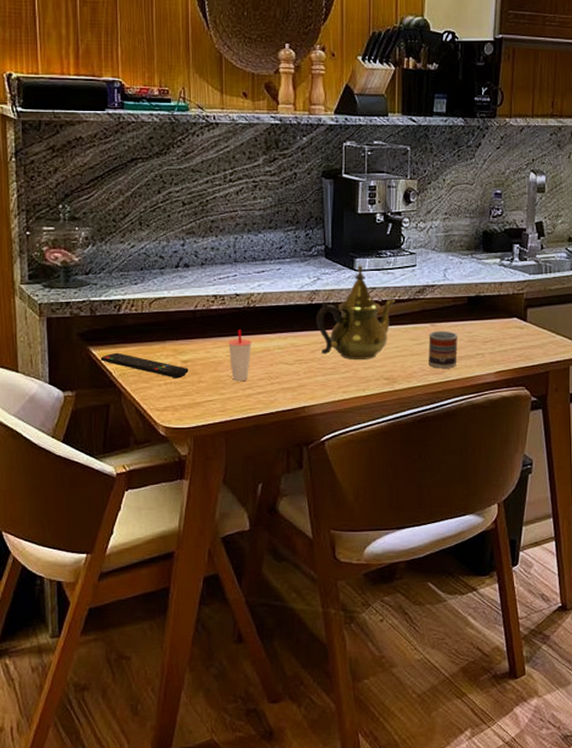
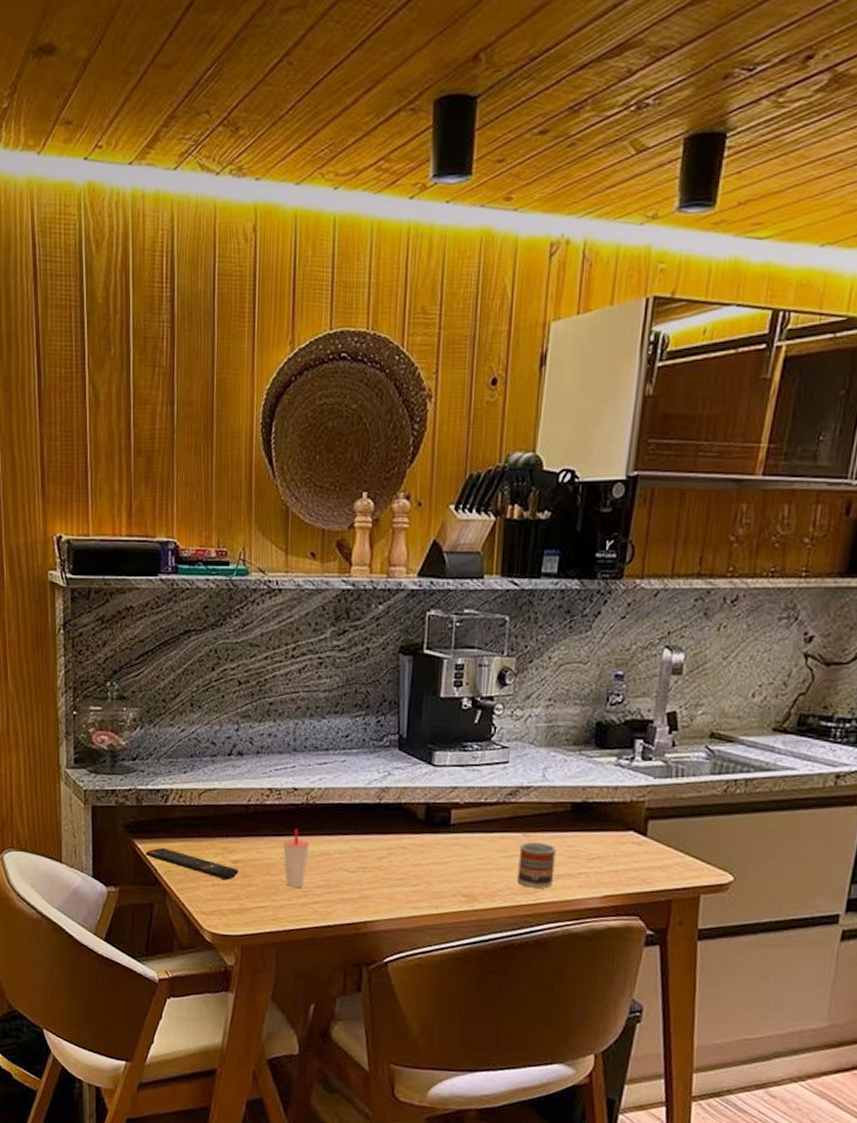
teapot: present [317,265,396,361] -> none [385,759,481,872]

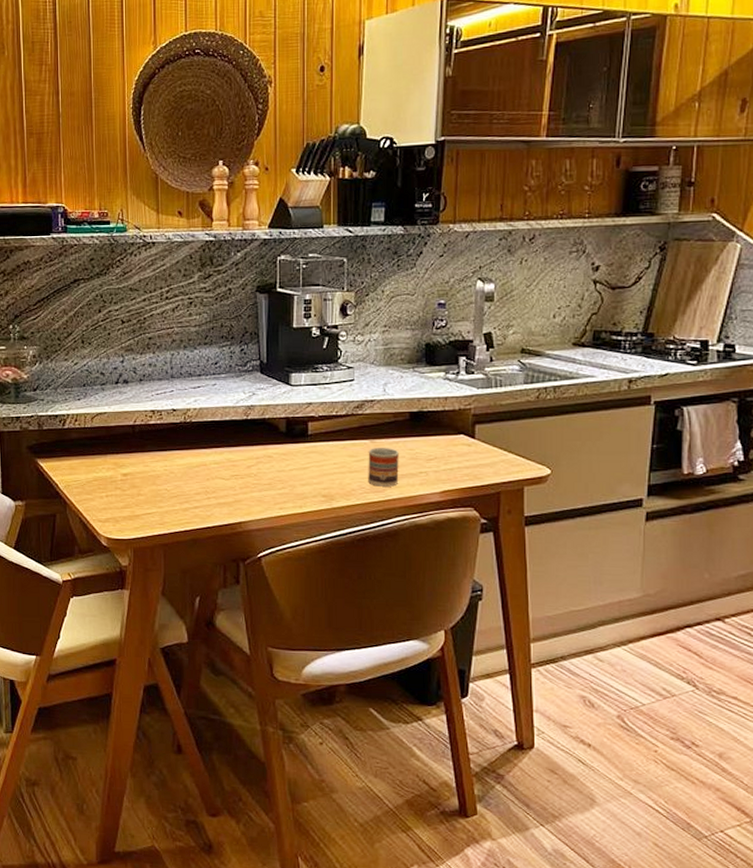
remote control: present [145,847,239,880] -> none [47,465,129,491]
cup: present [283,829,309,887] -> none [166,444,188,495]

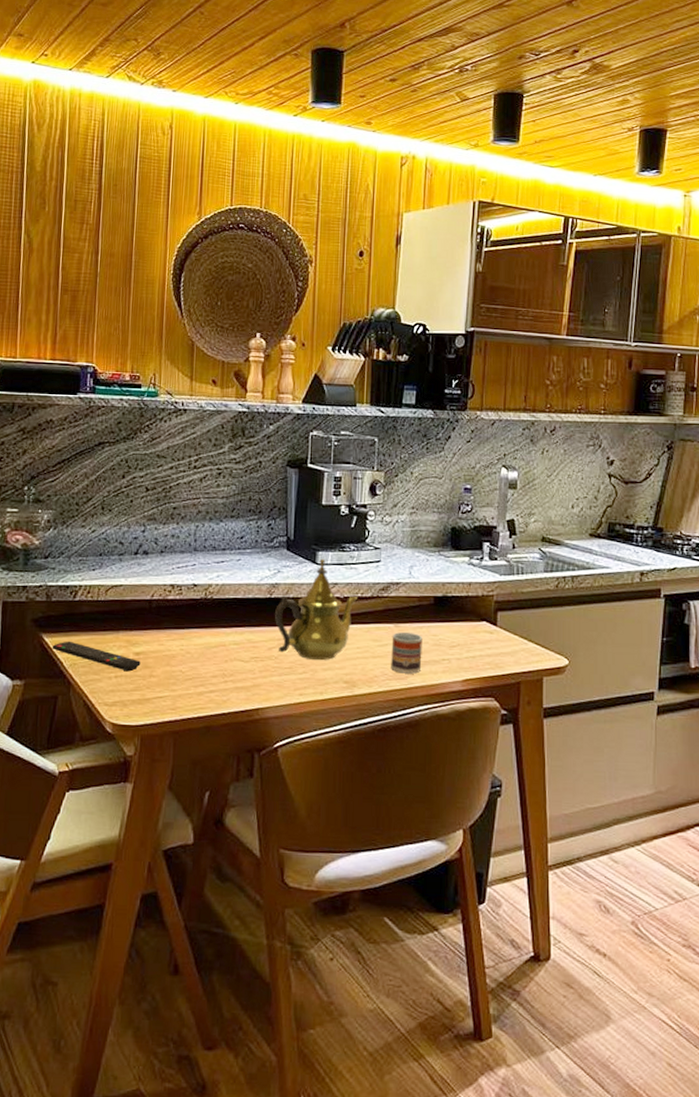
remote control: none [47,465,129,491] -> present [52,641,141,672]
teapot: none [252,380,333,477] -> present [275,558,358,661]

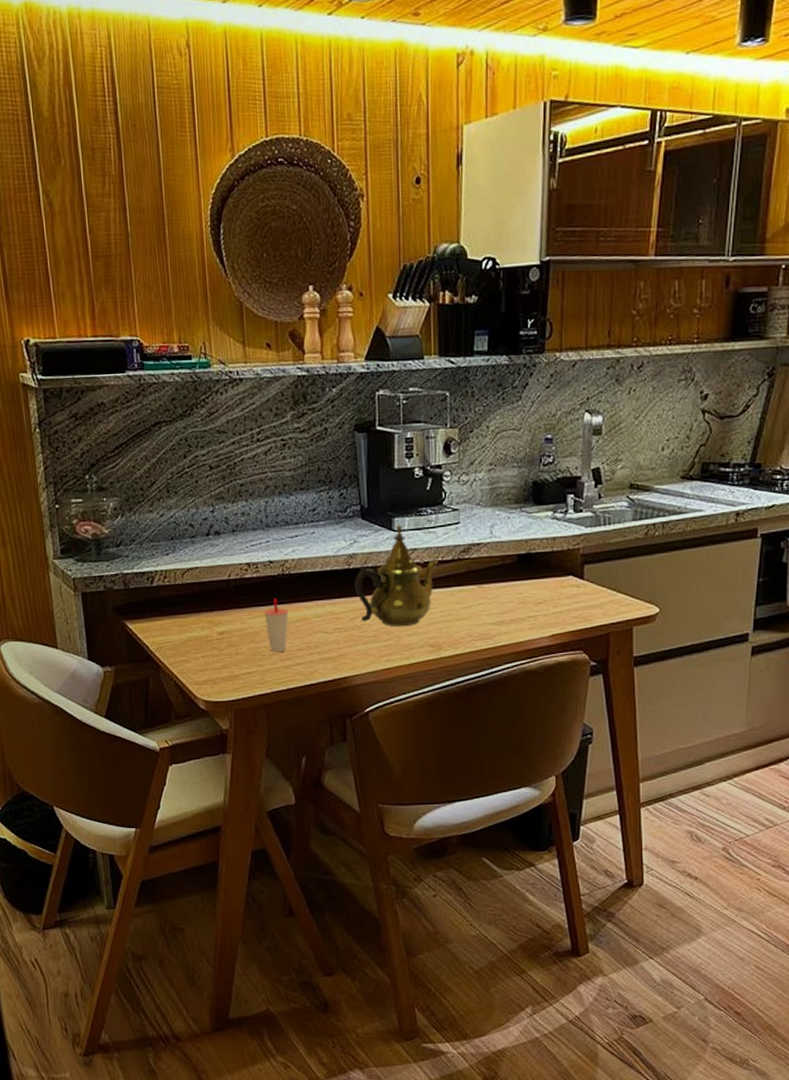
remote control: present [52,641,141,672] -> none [136,625,226,651]
cup: none [183,622,207,677] -> present [264,598,289,652]
cup: present [391,632,422,674] -> none [475,593,508,633]

